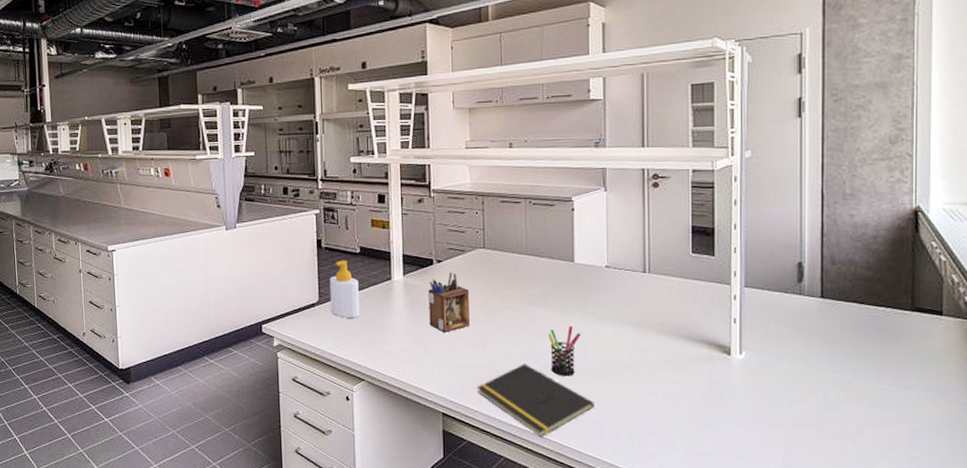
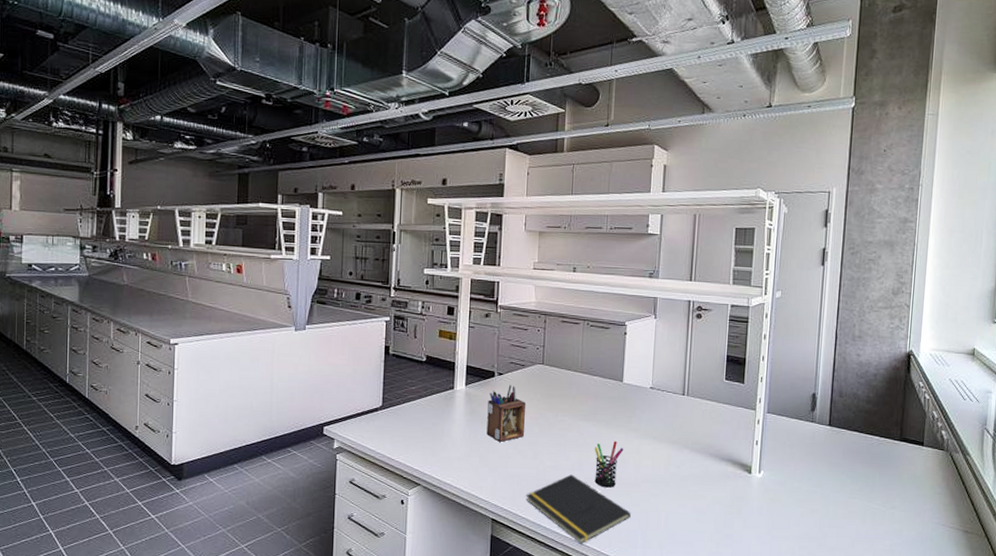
soap bottle: present [329,260,359,318] -> none [393,367,422,424]

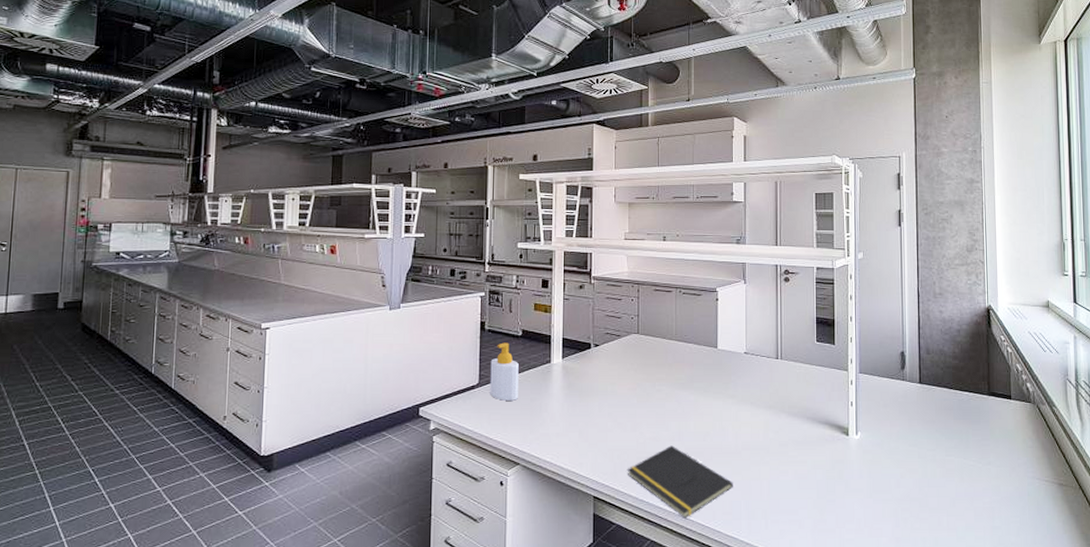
soap bottle: none [393,367,422,424] -> present [490,342,519,401]
desk organizer: present [486,385,527,442] -> none [585,356,624,415]
pen holder: present [594,440,624,488] -> none [693,408,722,457]

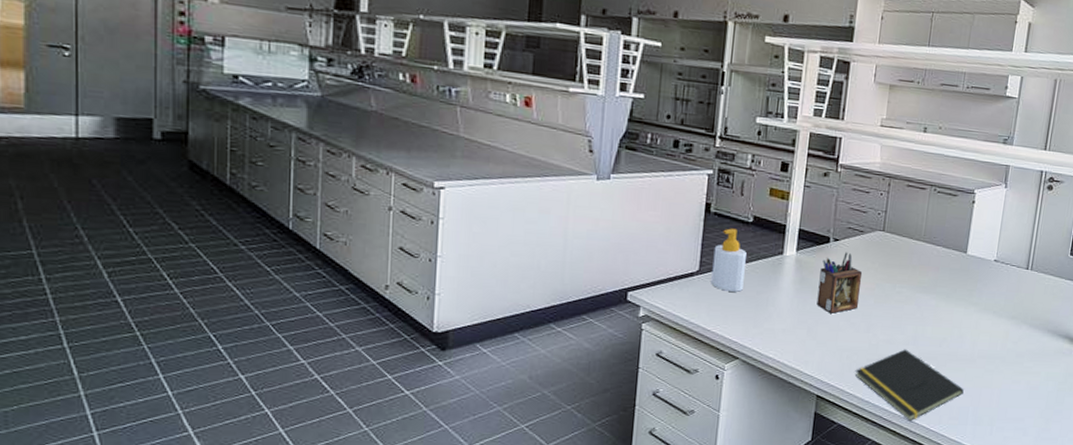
desk organizer: none [585,356,624,415] -> present [817,252,863,314]

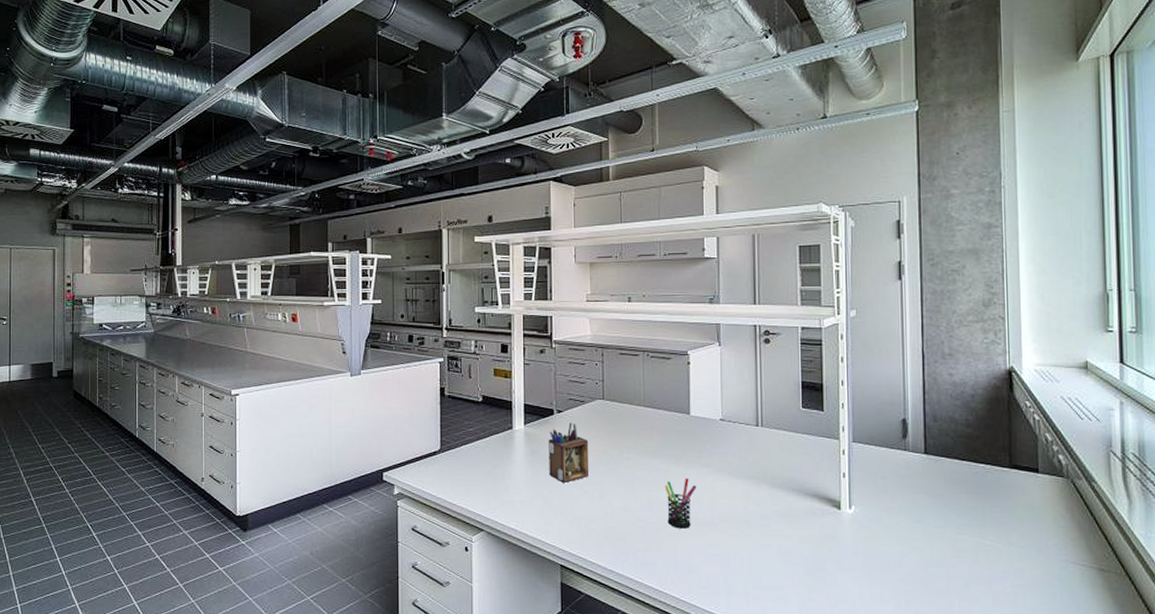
soap bottle: present [711,228,747,292] -> none [451,408,480,467]
notepad: present [855,349,964,422] -> none [595,515,710,591]
pen holder: none [929,314,962,364] -> present [664,478,697,529]

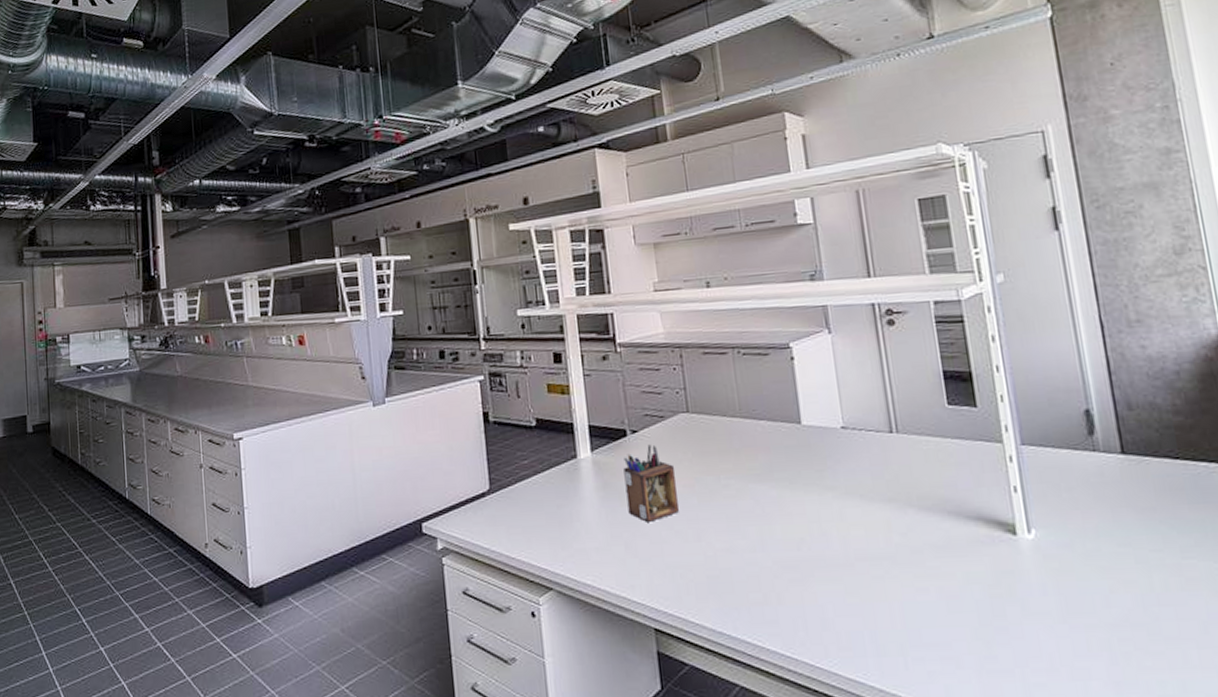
pen holder: present [664,478,697,529] -> none [778,505,821,573]

